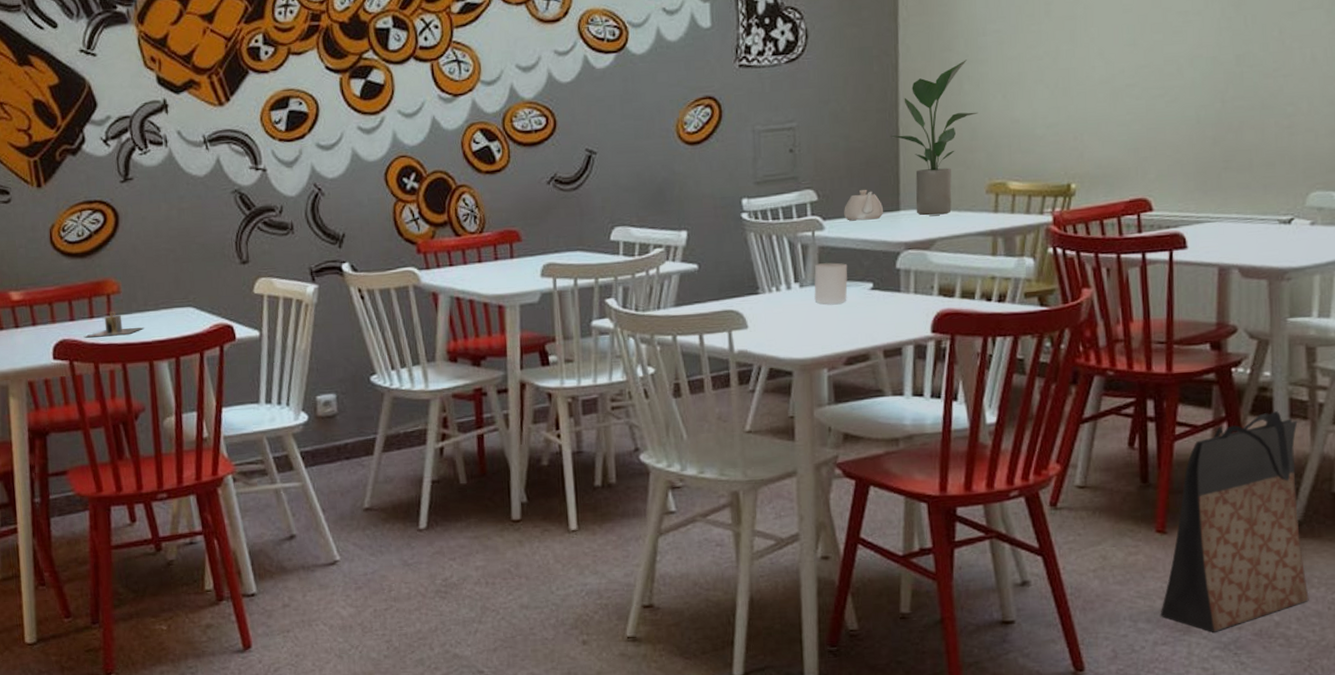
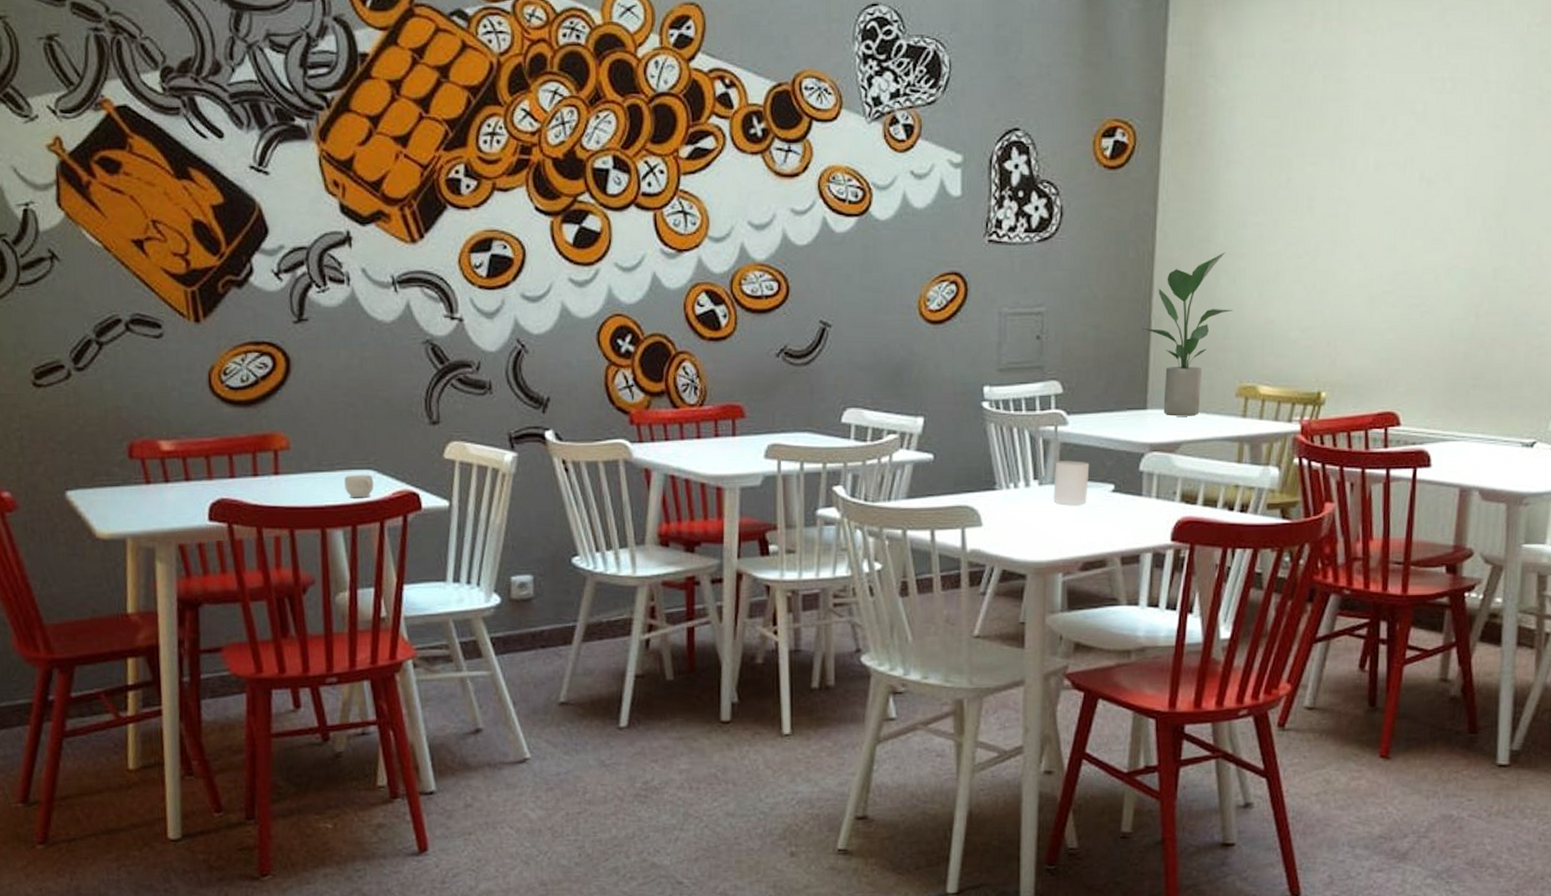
napkin holder: present [84,311,144,338] -> none [246,469,317,498]
cup: none [168,311,193,333] -> present [344,474,373,498]
teapot: present [843,189,884,221] -> none [1088,384,1131,417]
bag: present [1160,410,1309,632] -> none [1377,638,1524,860]

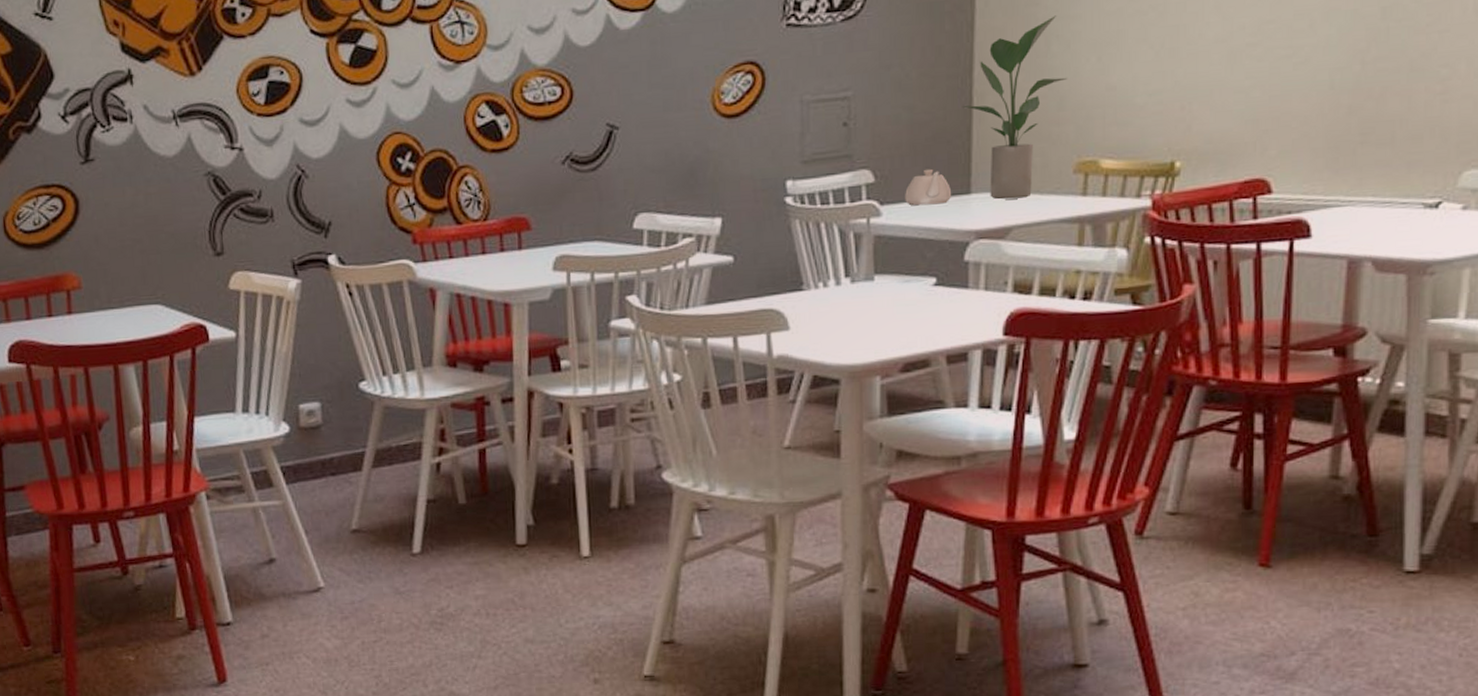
cup: present [344,474,373,498] -> none [134,309,162,334]
cup: present [1053,461,1090,506] -> none [867,254,908,304]
teapot: none [1088,384,1131,417] -> present [904,168,952,206]

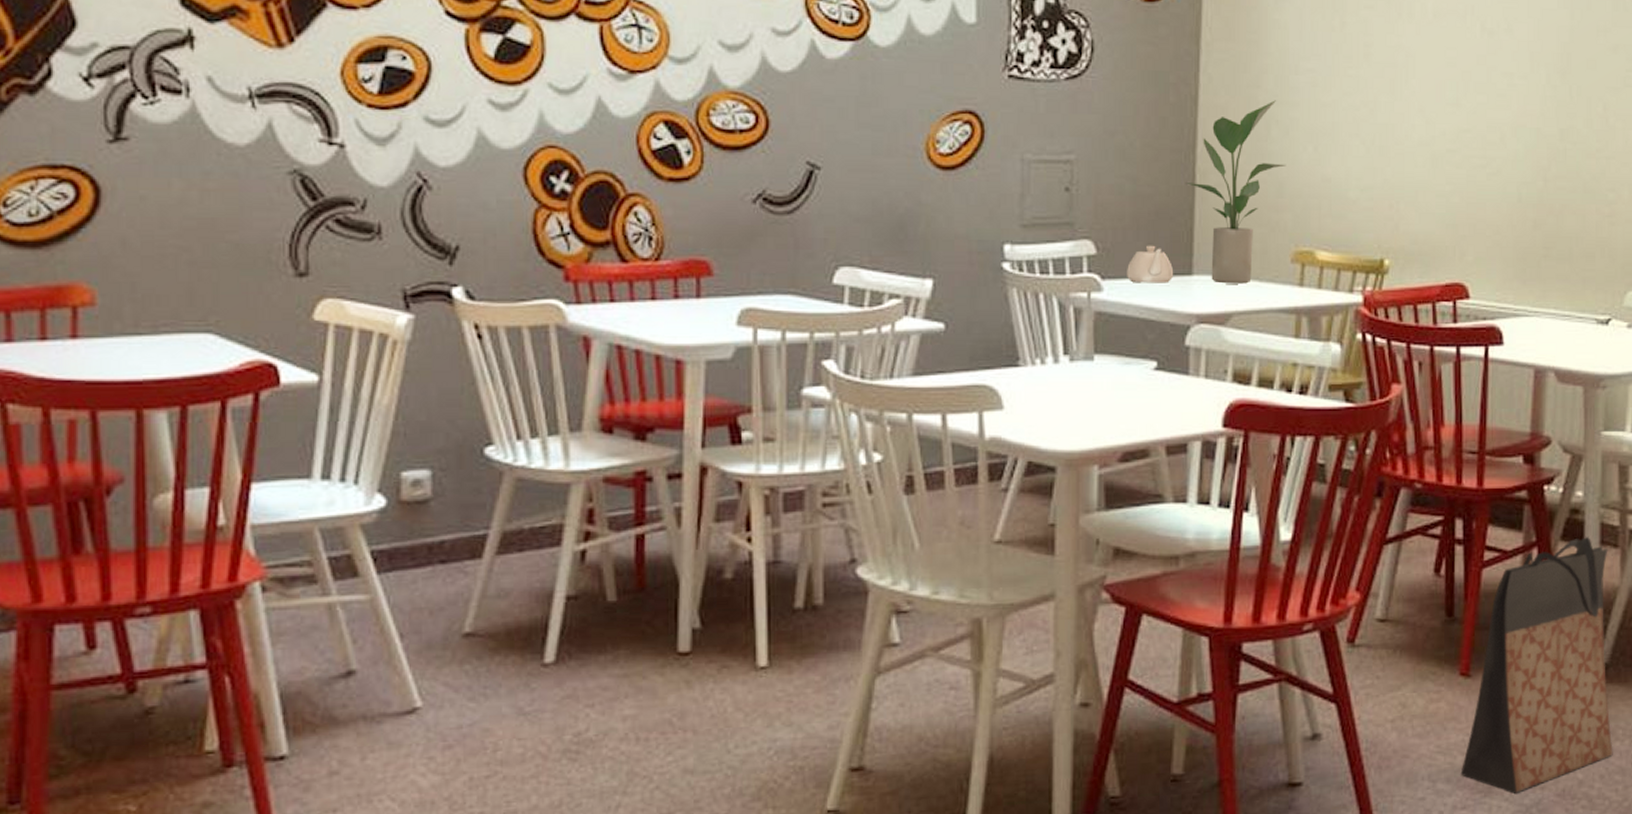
bag: none [1259,427,1437,680] -> present [1460,536,1613,793]

